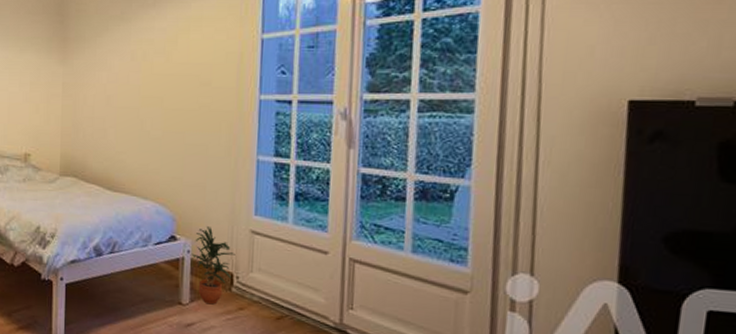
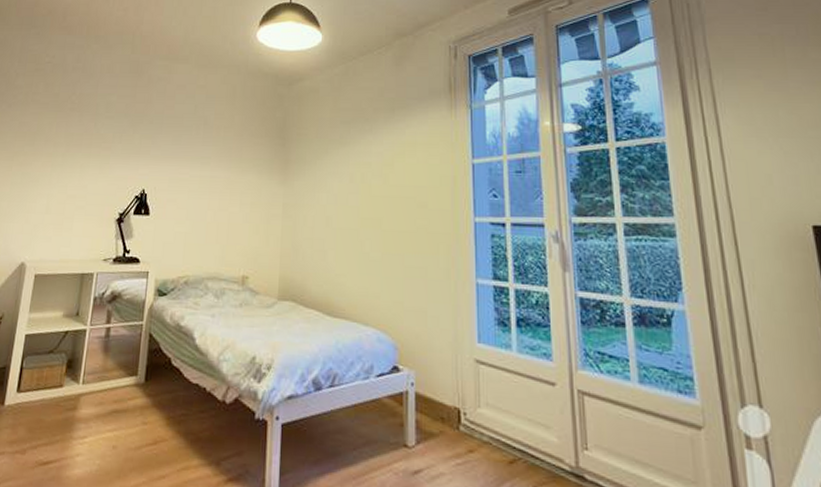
potted plant: present [191,227,235,305] -> none [415,356,461,447]

